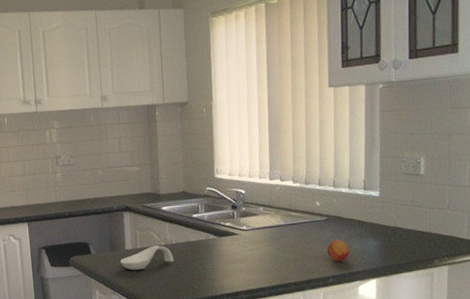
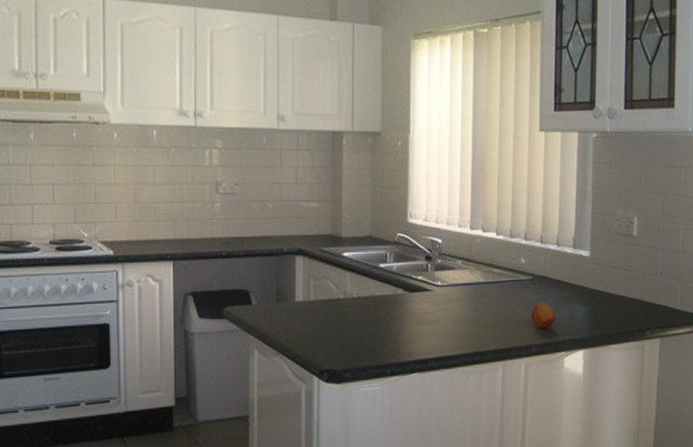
spoon rest: present [120,245,174,270] -> none [288,298,354,327]

